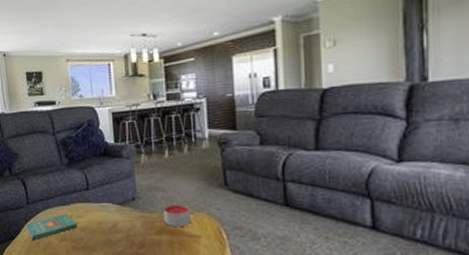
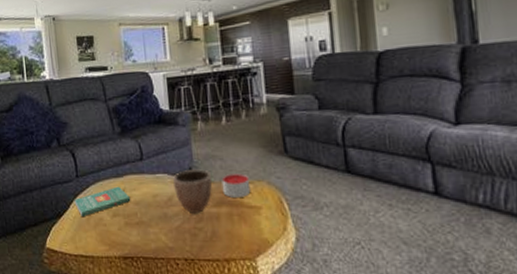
decorative bowl: none [117,199,154,241] -> present [173,169,212,215]

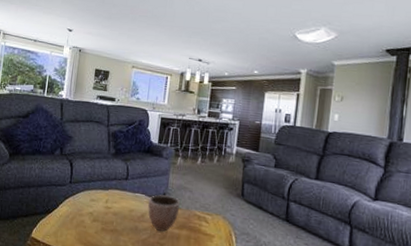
book: present [74,186,131,216] -> none [63,197,111,217]
candle: present [221,173,251,198] -> none [186,204,210,225]

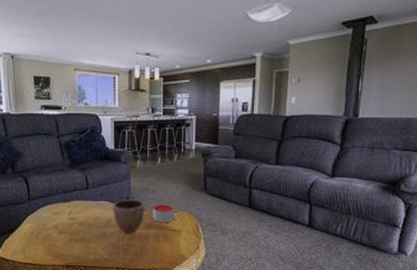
candle: none [186,204,210,225] -> present [152,204,175,222]

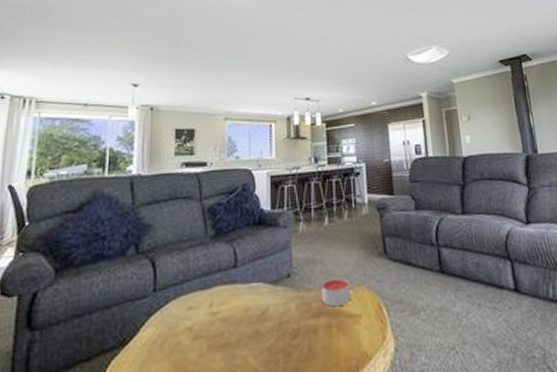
decorative bowl: present [112,198,144,234] -> none [268,275,311,330]

